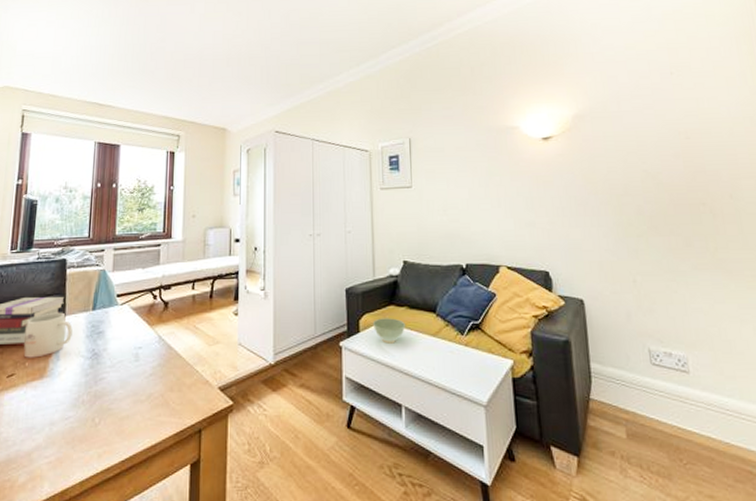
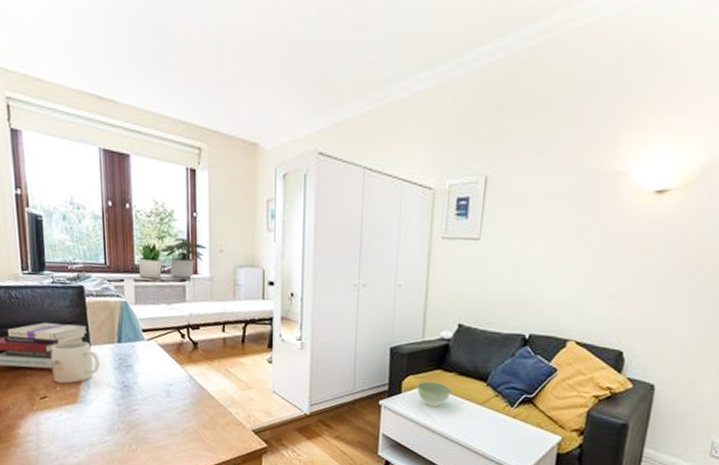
planter: none [118,214,142,247] -> present [138,242,163,279]
potted plant: none [138,208,181,243] -> present [159,238,207,279]

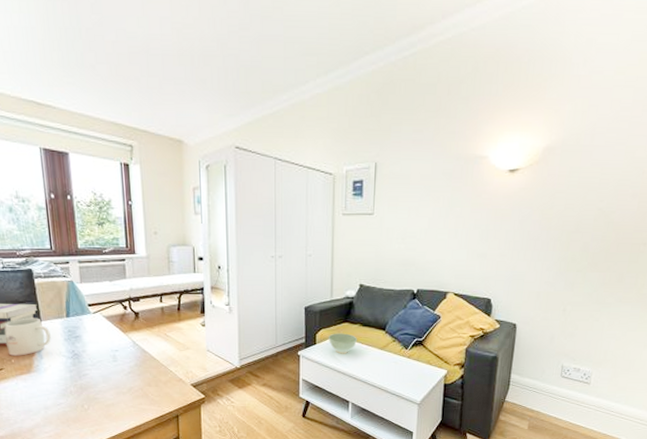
planter: present [138,242,163,279] -> none [81,228,103,260]
potted plant: present [159,238,207,279] -> none [99,223,142,258]

